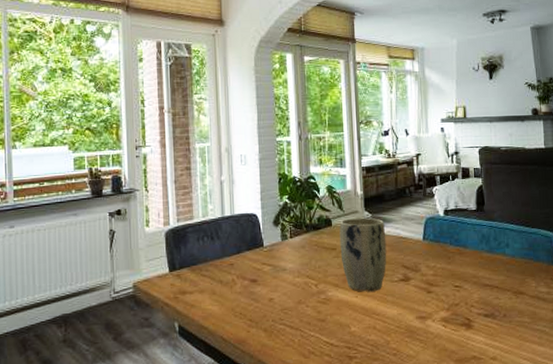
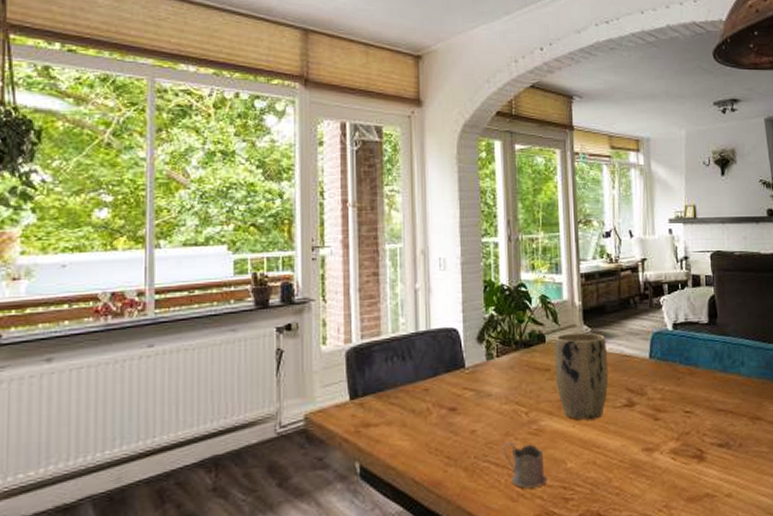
tea glass holder: none [296,309,333,347] -> present [502,442,546,488]

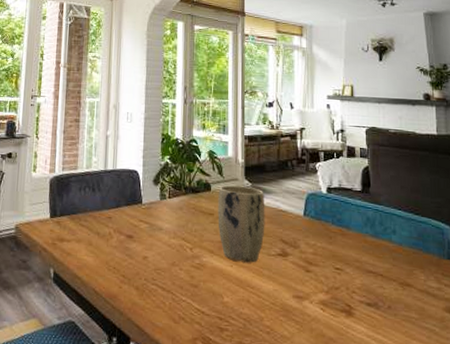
tea glass holder: present [502,442,546,488] -> none [168,271,205,314]

